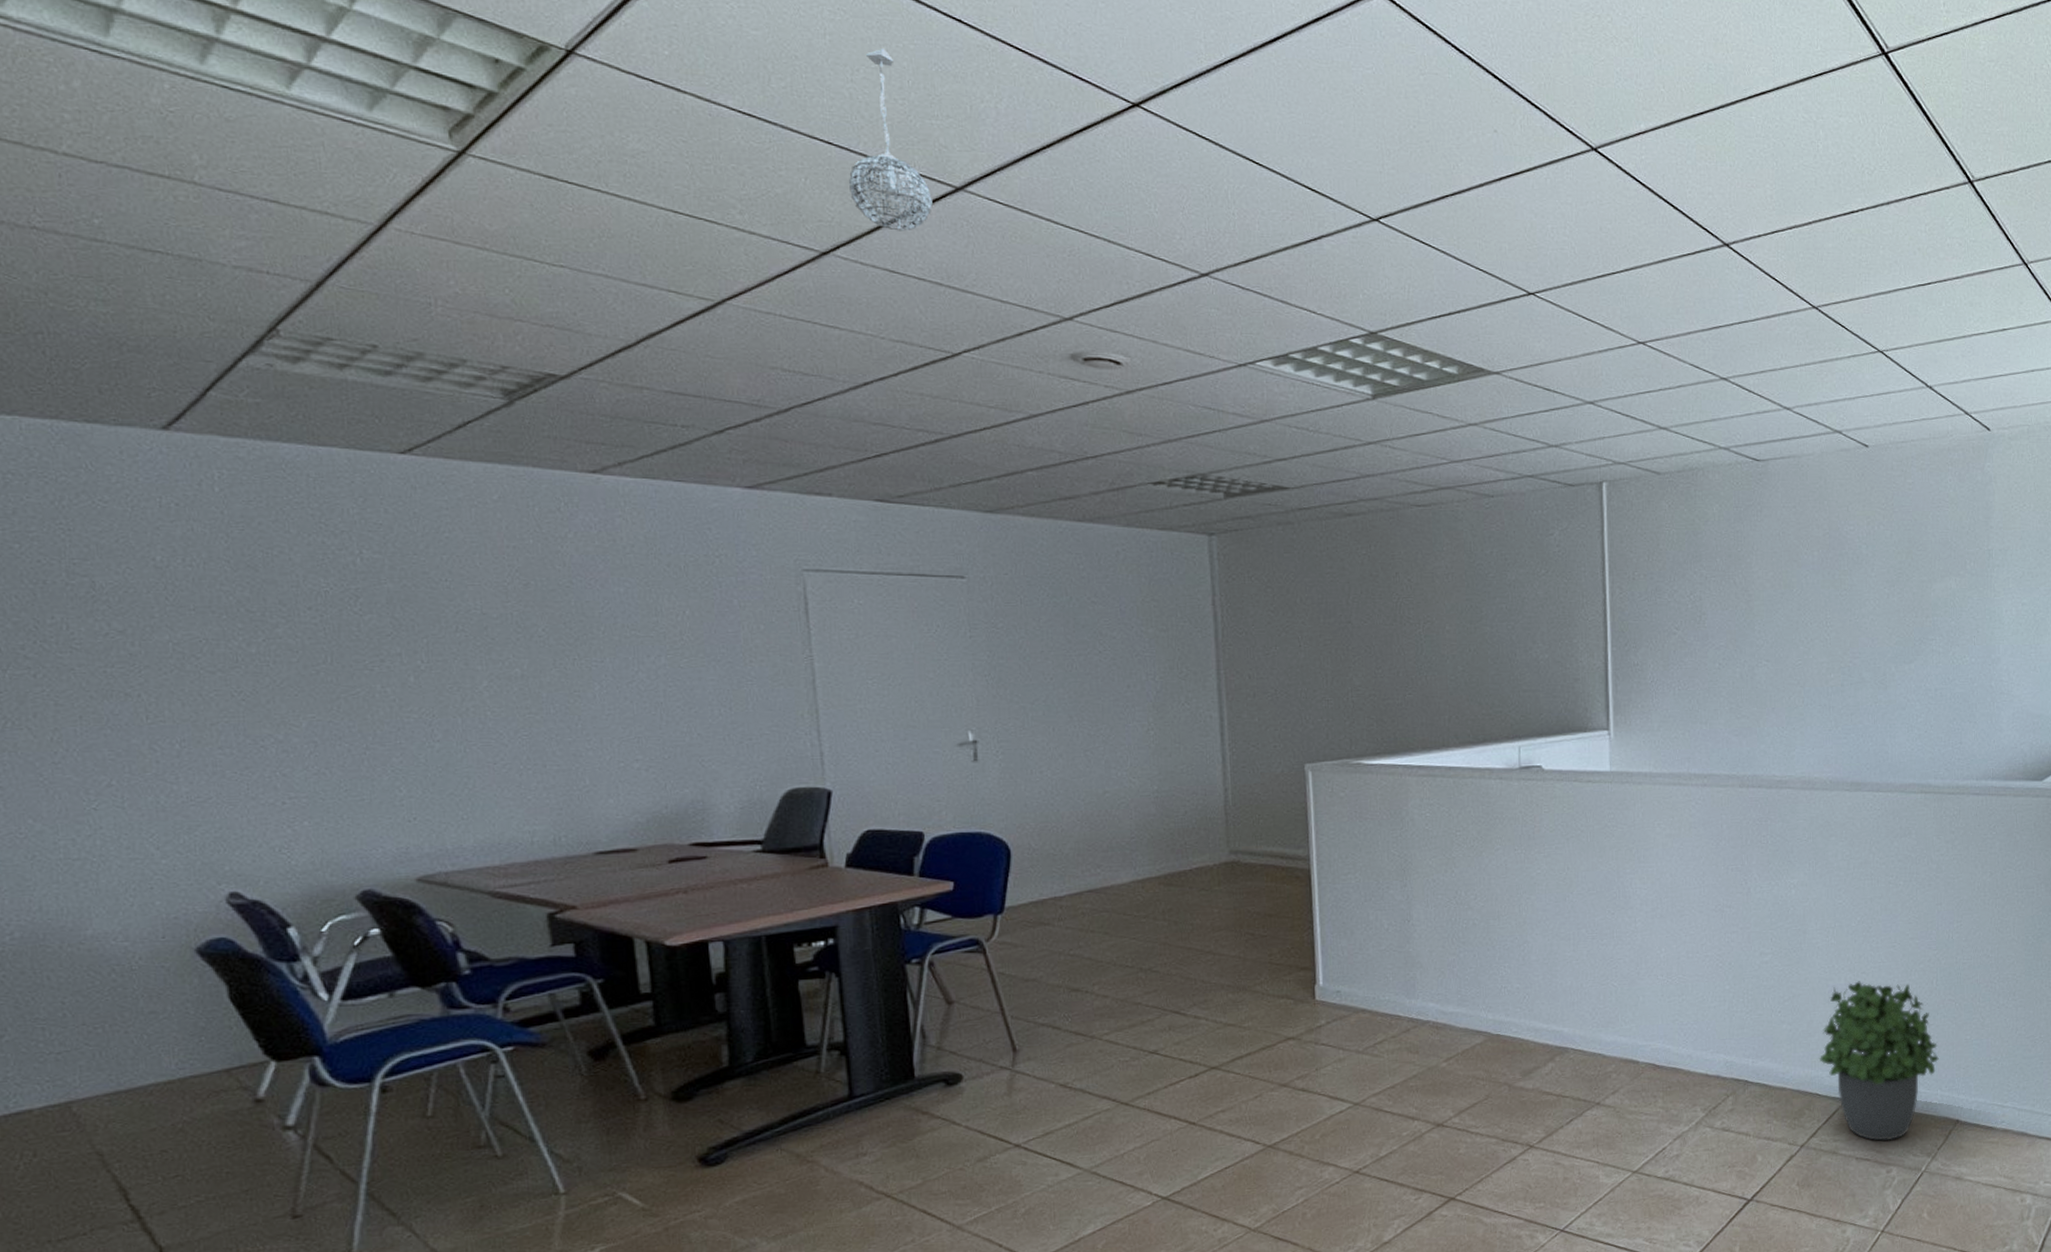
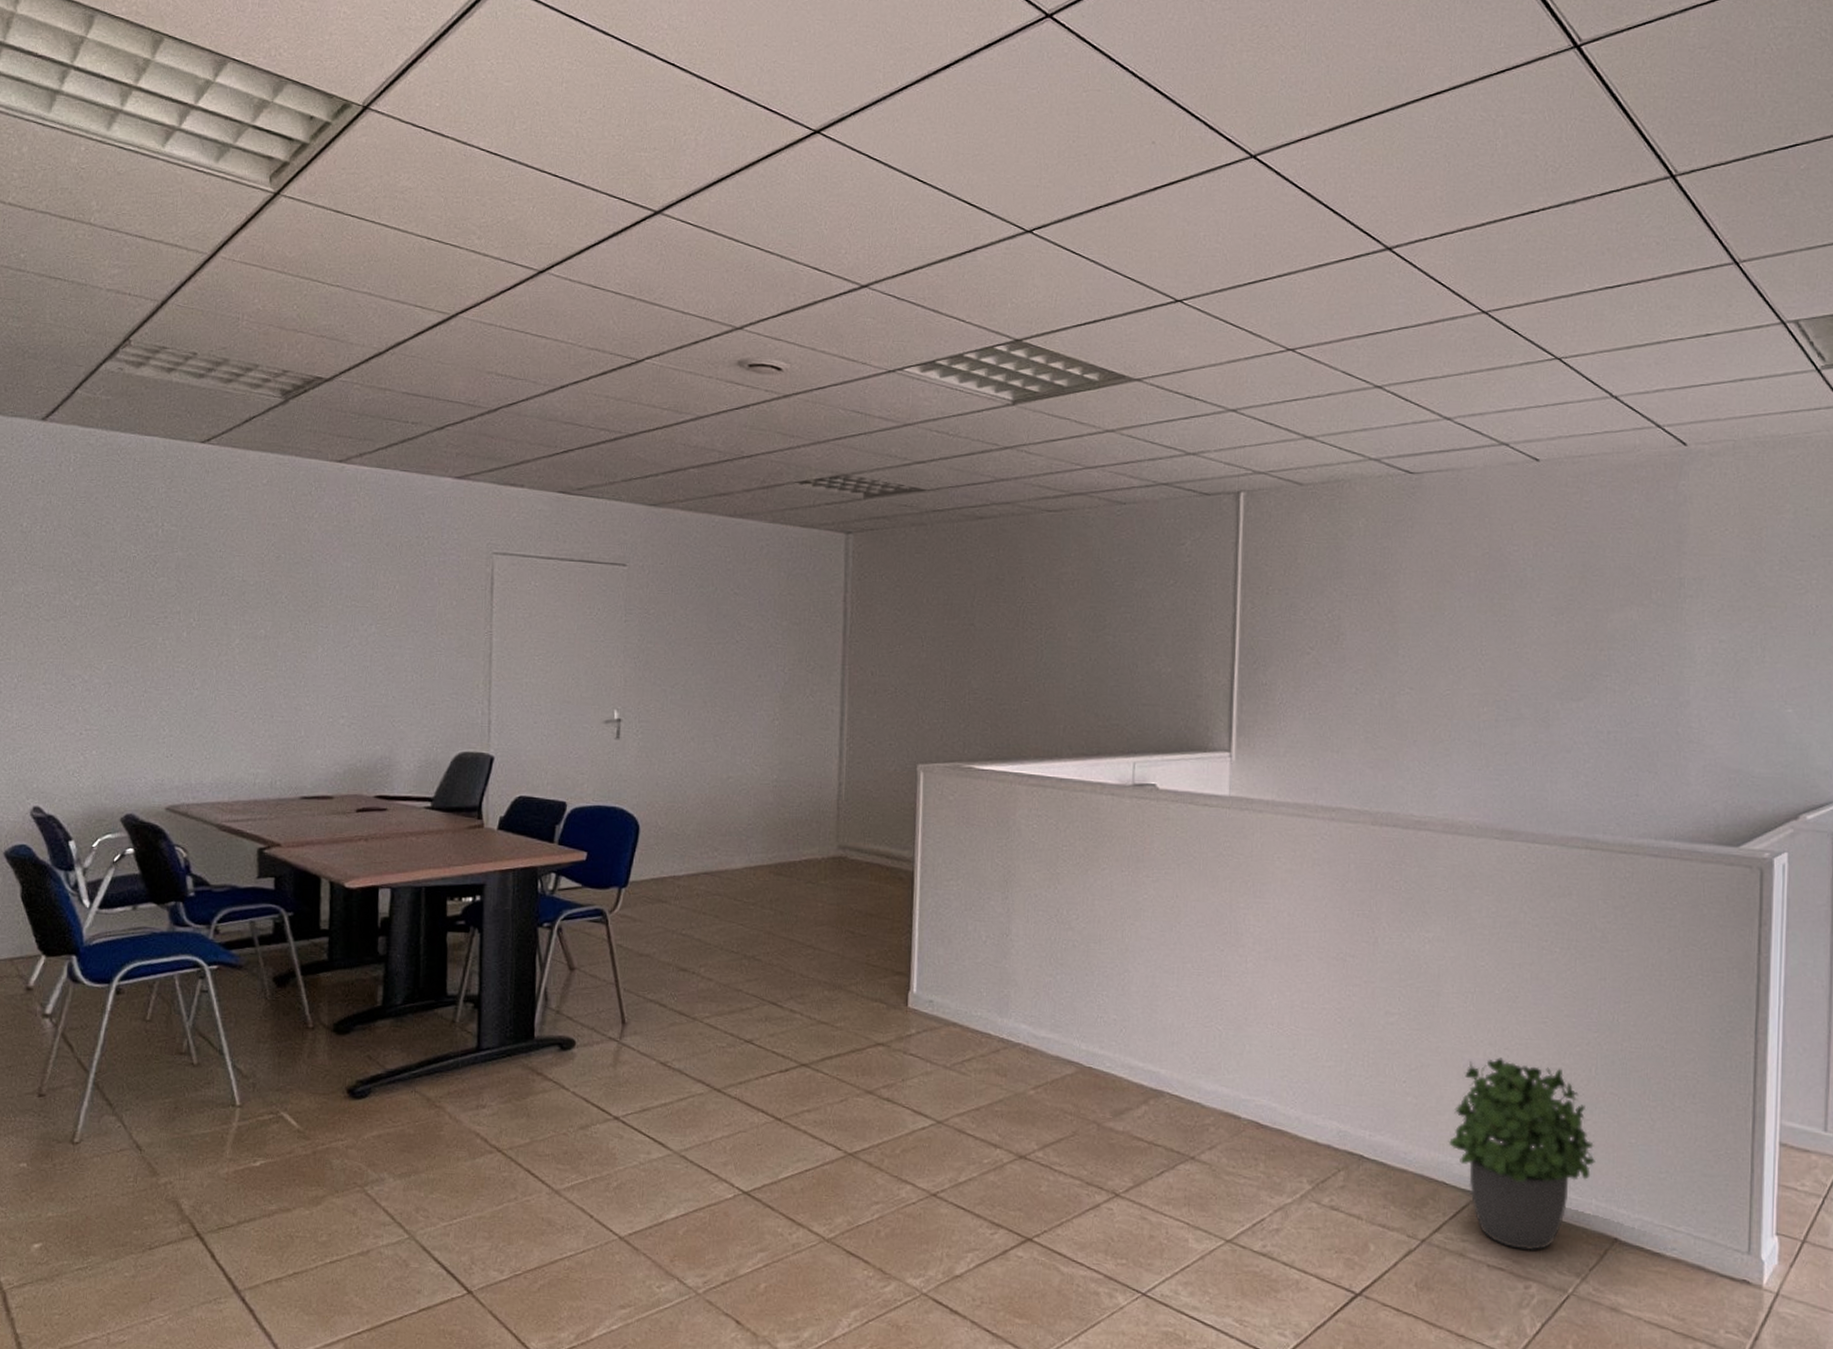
pendant light: present [848,48,933,231] -> none [567,91,634,251]

